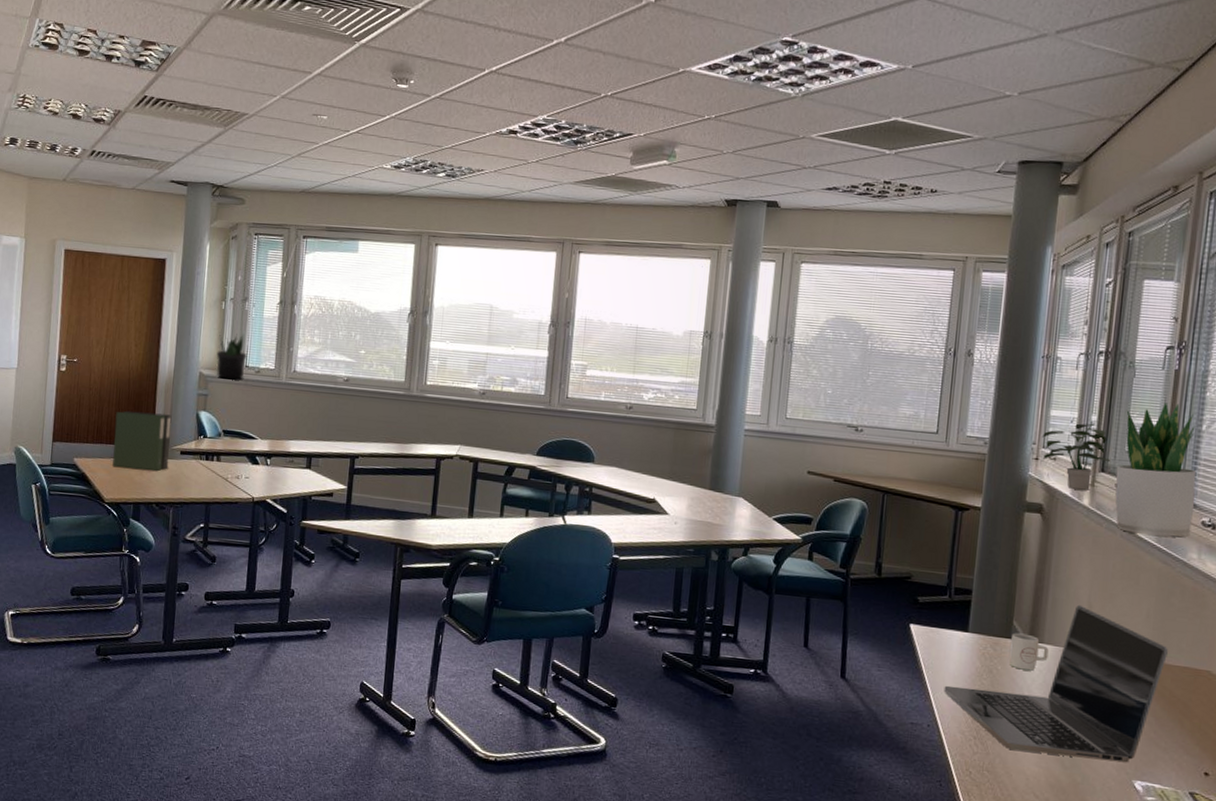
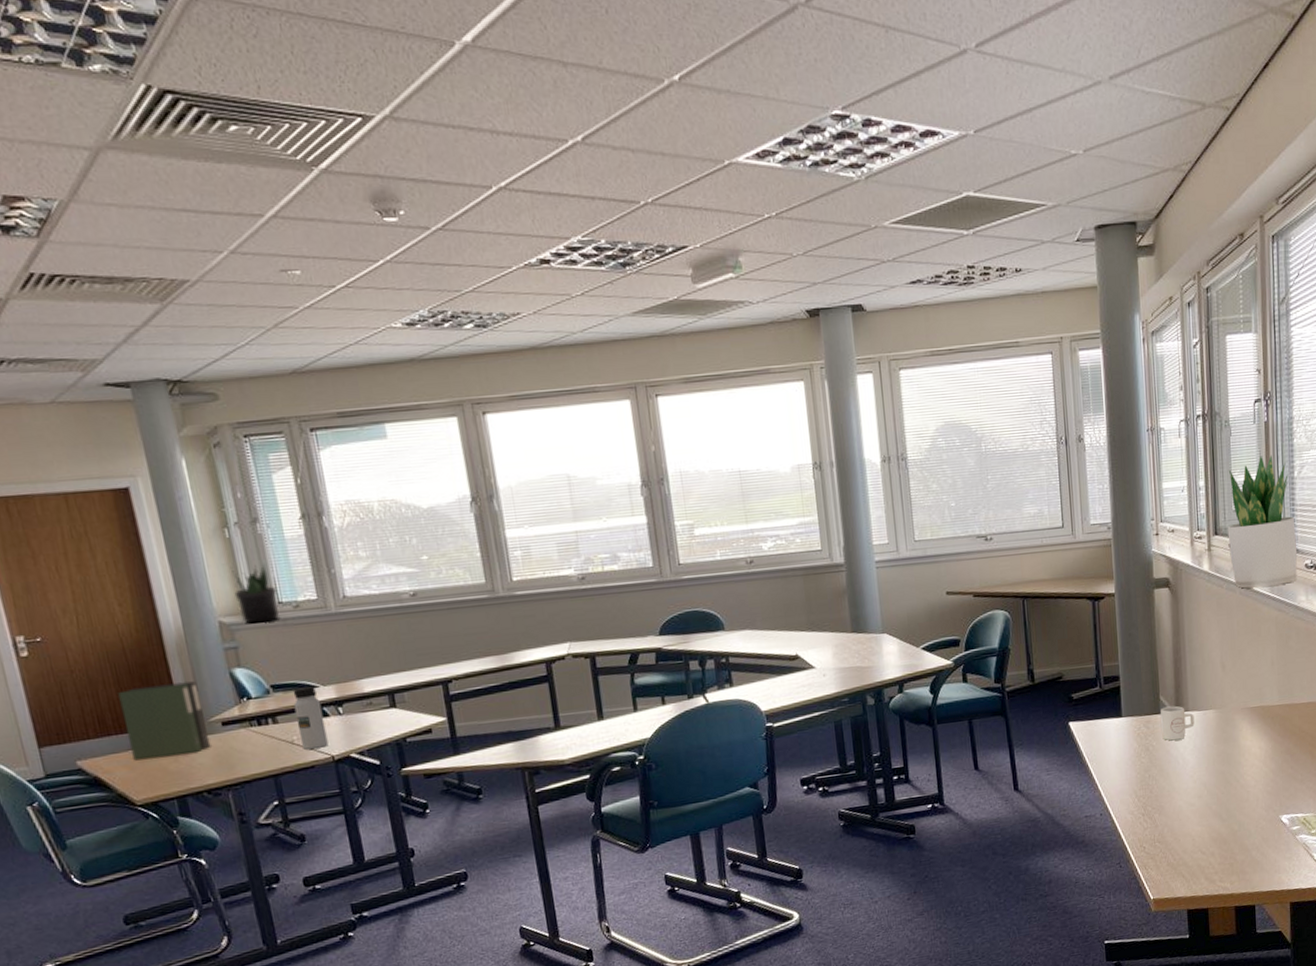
water bottle: none [233,437,256,489] -> present [293,686,329,750]
laptop: present [943,604,1168,763] -> none [1109,667,1293,817]
potted plant: present [1041,423,1110,491] -> none [1158,488,1221,558]

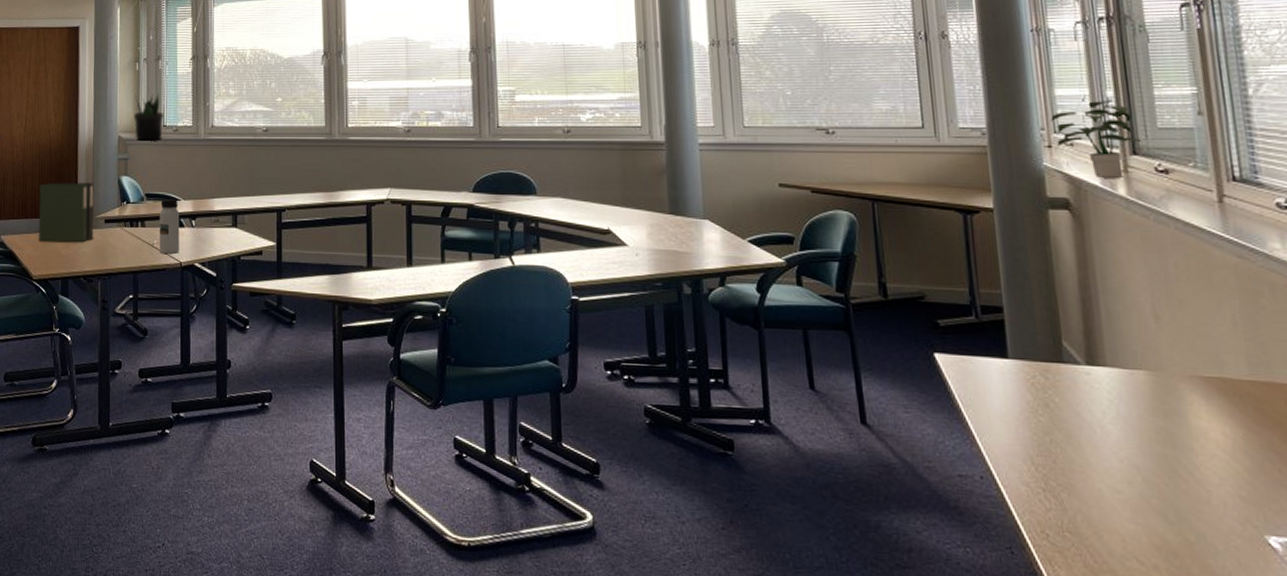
potted plant: none [1158,488,1221,558] -> present [1049,99,1141,179]
mug: present [1160,705,1195,741] -> none [1063,355,1117,402]
planter: present [1227,455,1298,589] -> none [1147,67,1265,226]

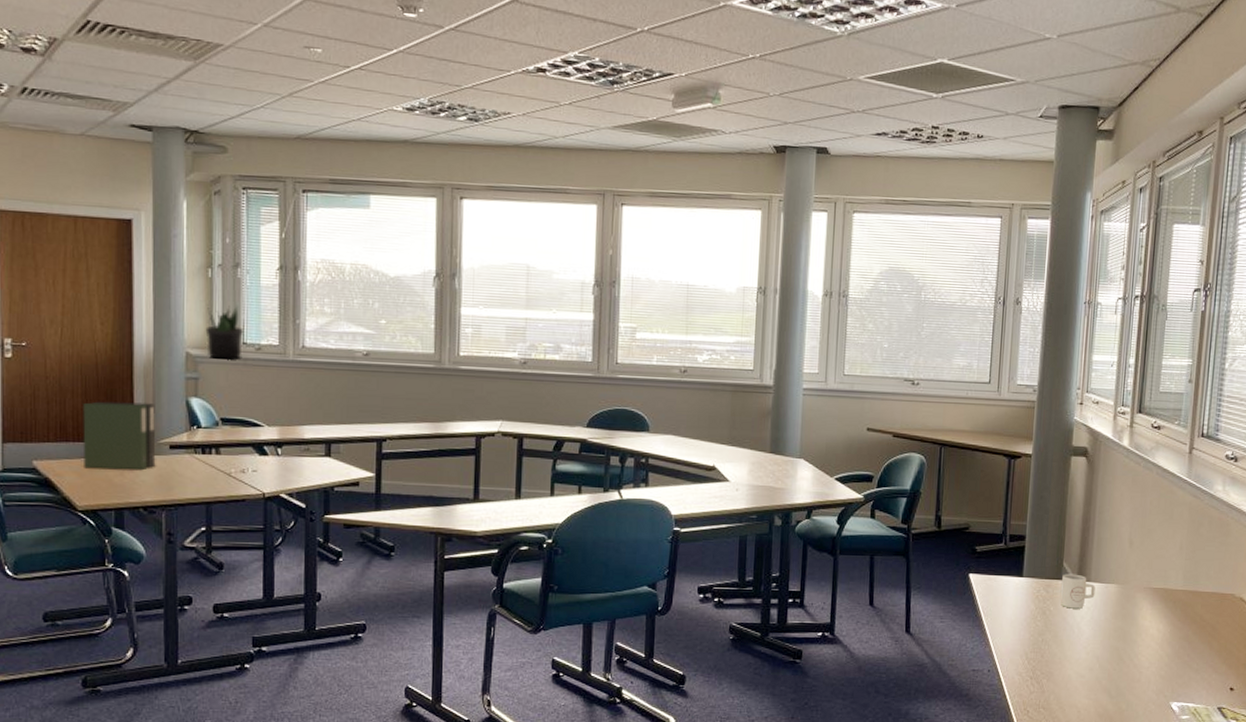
water bottle: present [159,199,180,254] -> none [237,425,263,484]
potted plant: present [1049,99,1141,179] -> none [1085,366,1146,433]
mug: none [1063,355,1117,402] -> present [1060,574,1095,609]

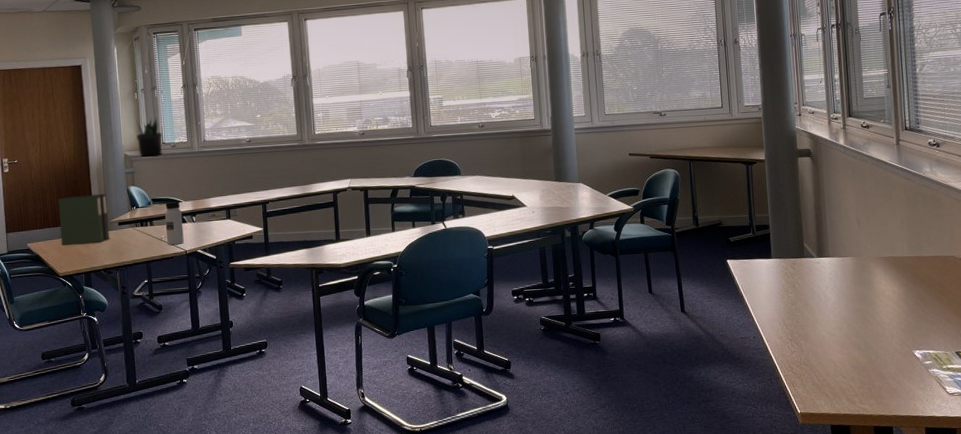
water bottle: none [237,425,263,484] -> present [165,201,184,245]
mug: present [1060,574,1095,609] -> none [804,252,835,281]

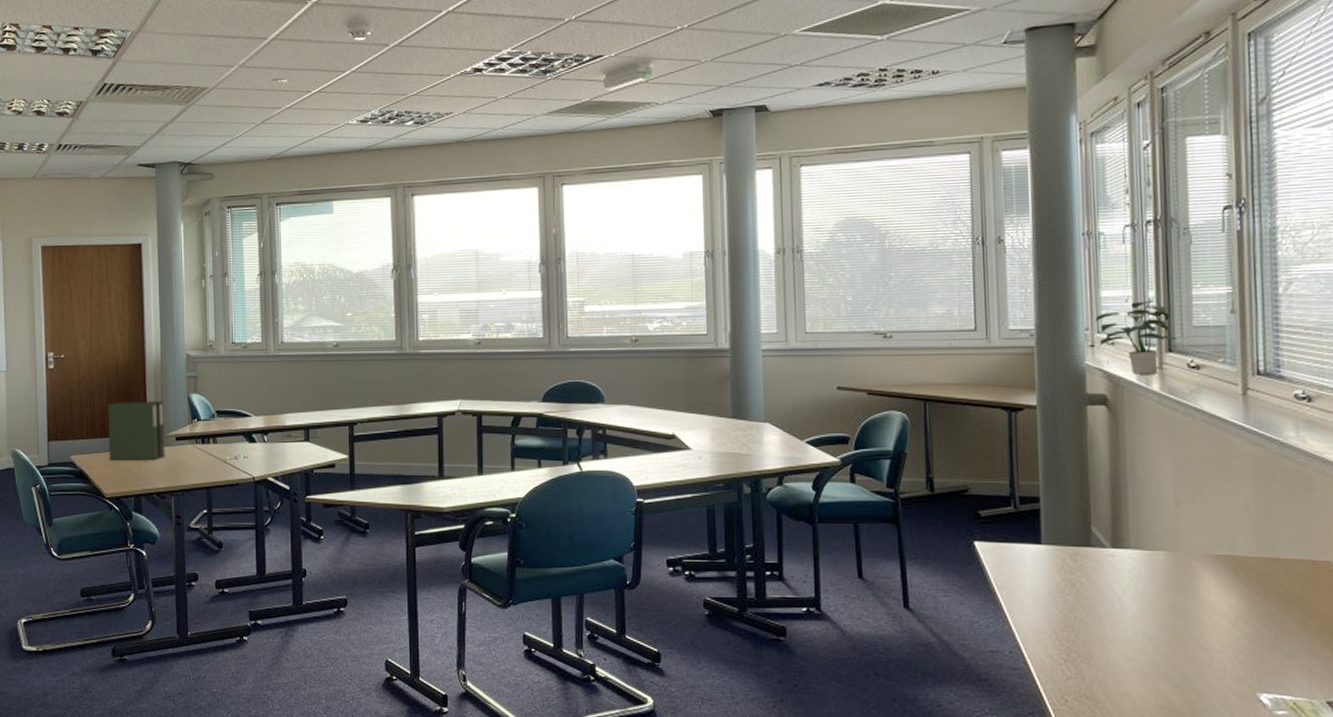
planter: present [136,116,162,157] -> none [201,309,232,358]
water bottle: present [165,201,184,245] -> none [231,415,252,469]
potted plant: none [800,80,854,135] -> present [1094,300,1177,376]

